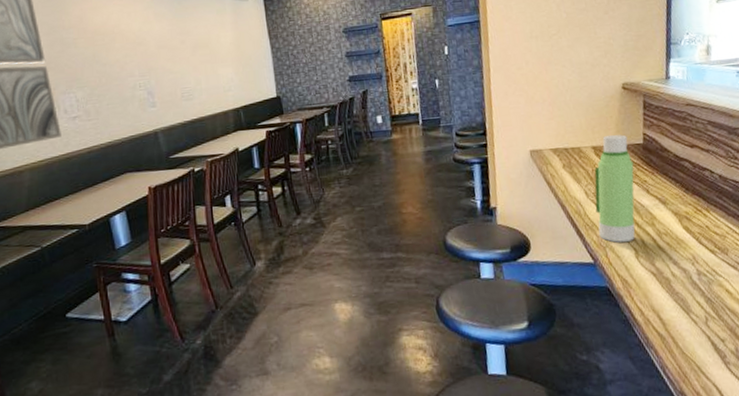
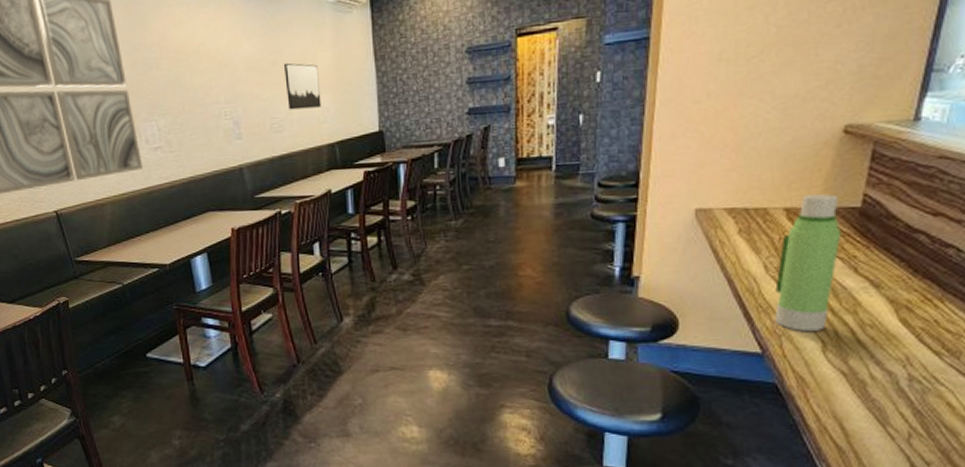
wall art: none [191,41,226,81] -> present [283,62,322,110]

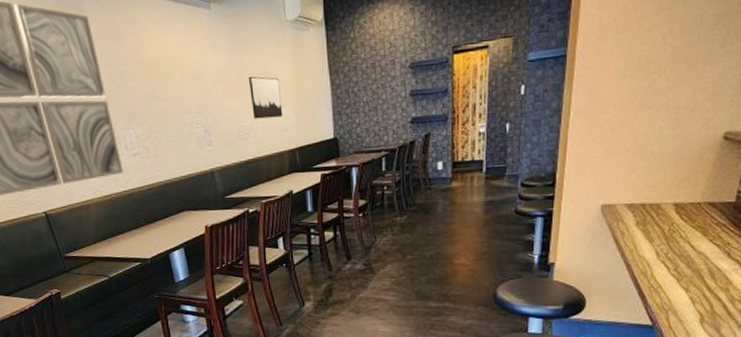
water bottle: present [774,194,842,331] -> none [663,191,719,306]

